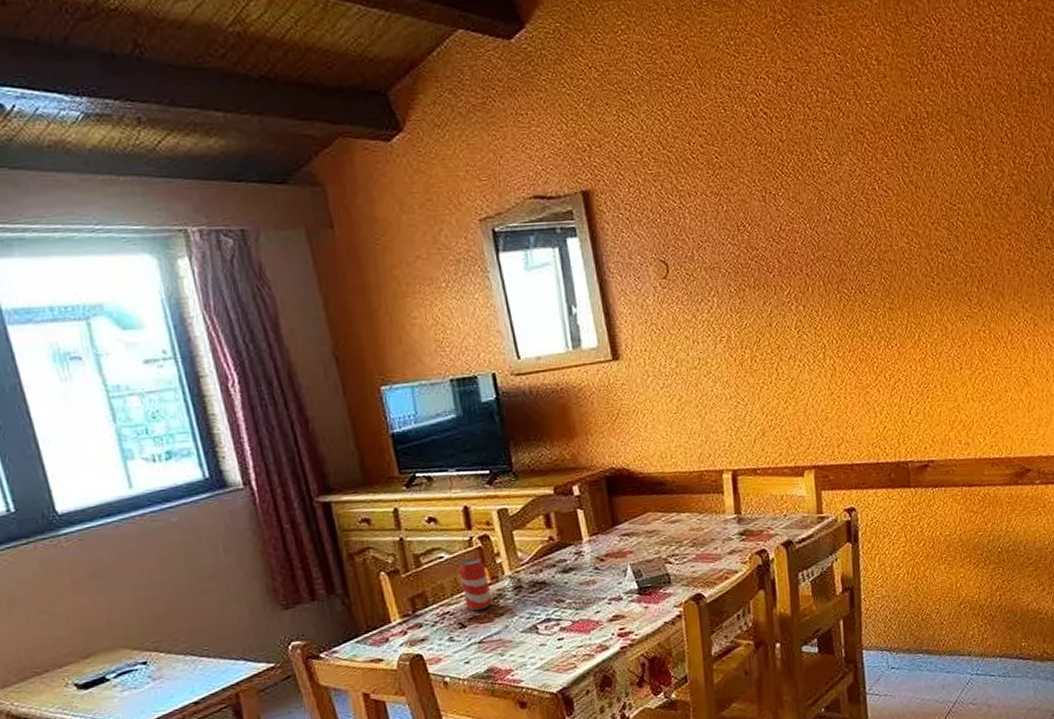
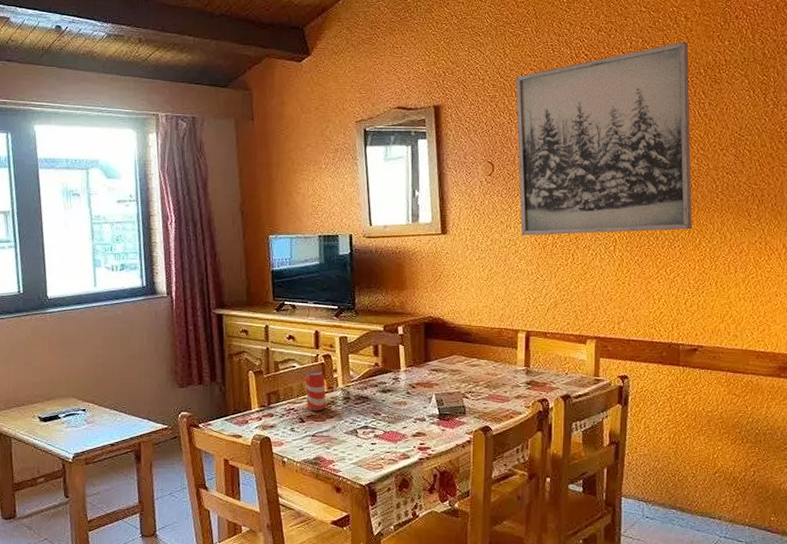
wall art: none [681,90,910,352] -> present [515,41,693,236]

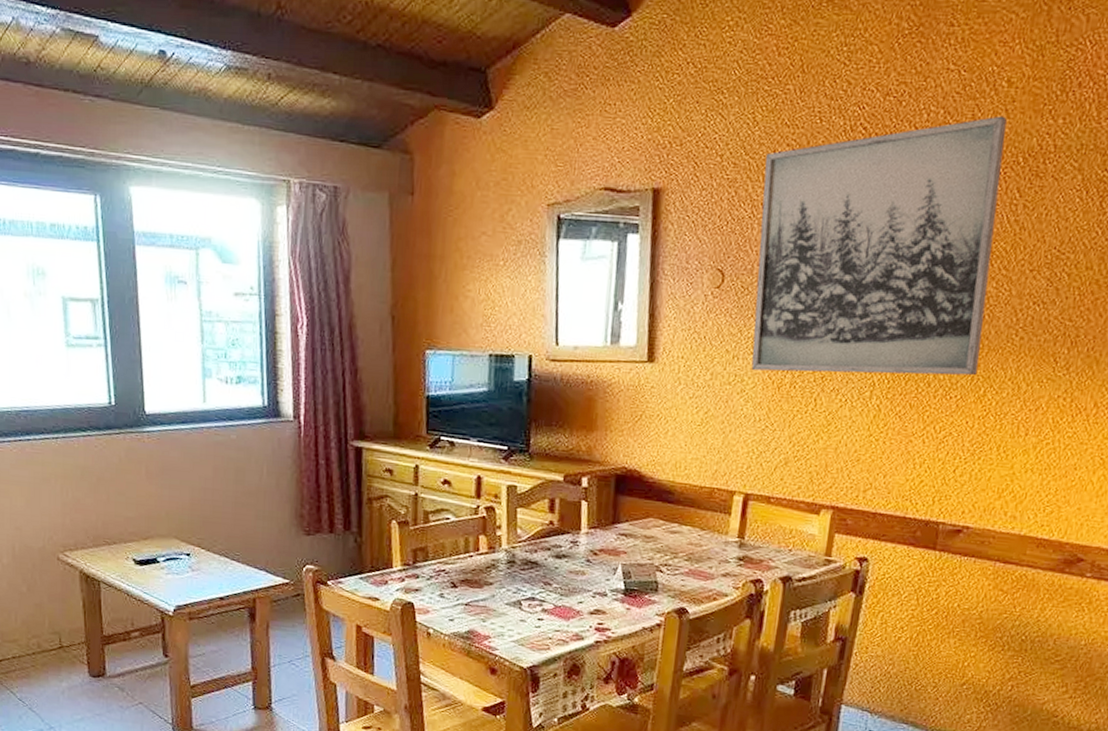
beverage can: present [305,371,327,411] -> none [460,525,486,576]

